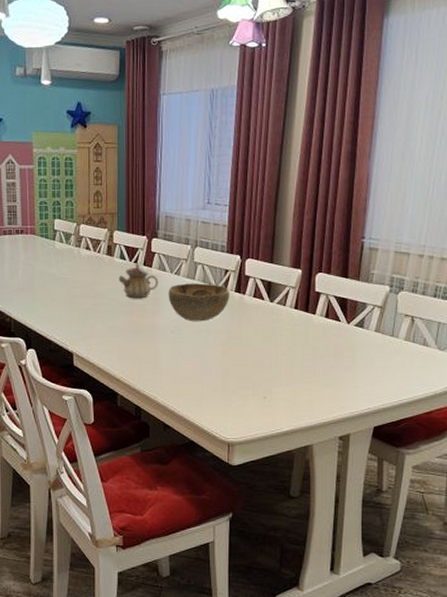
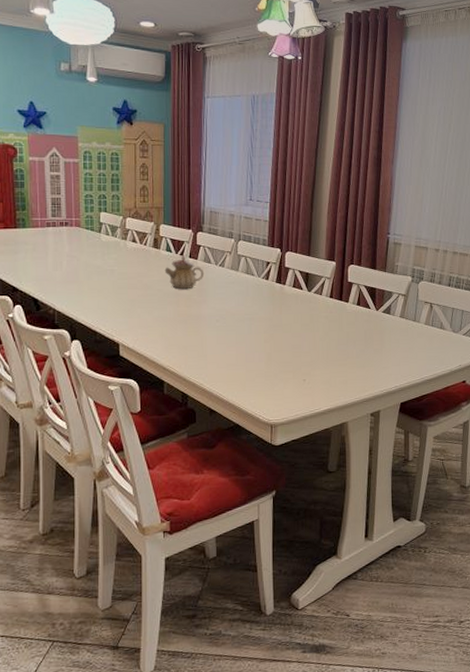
decorative bowl: present [168,283,230,322] -> none [213,274,271,311]

